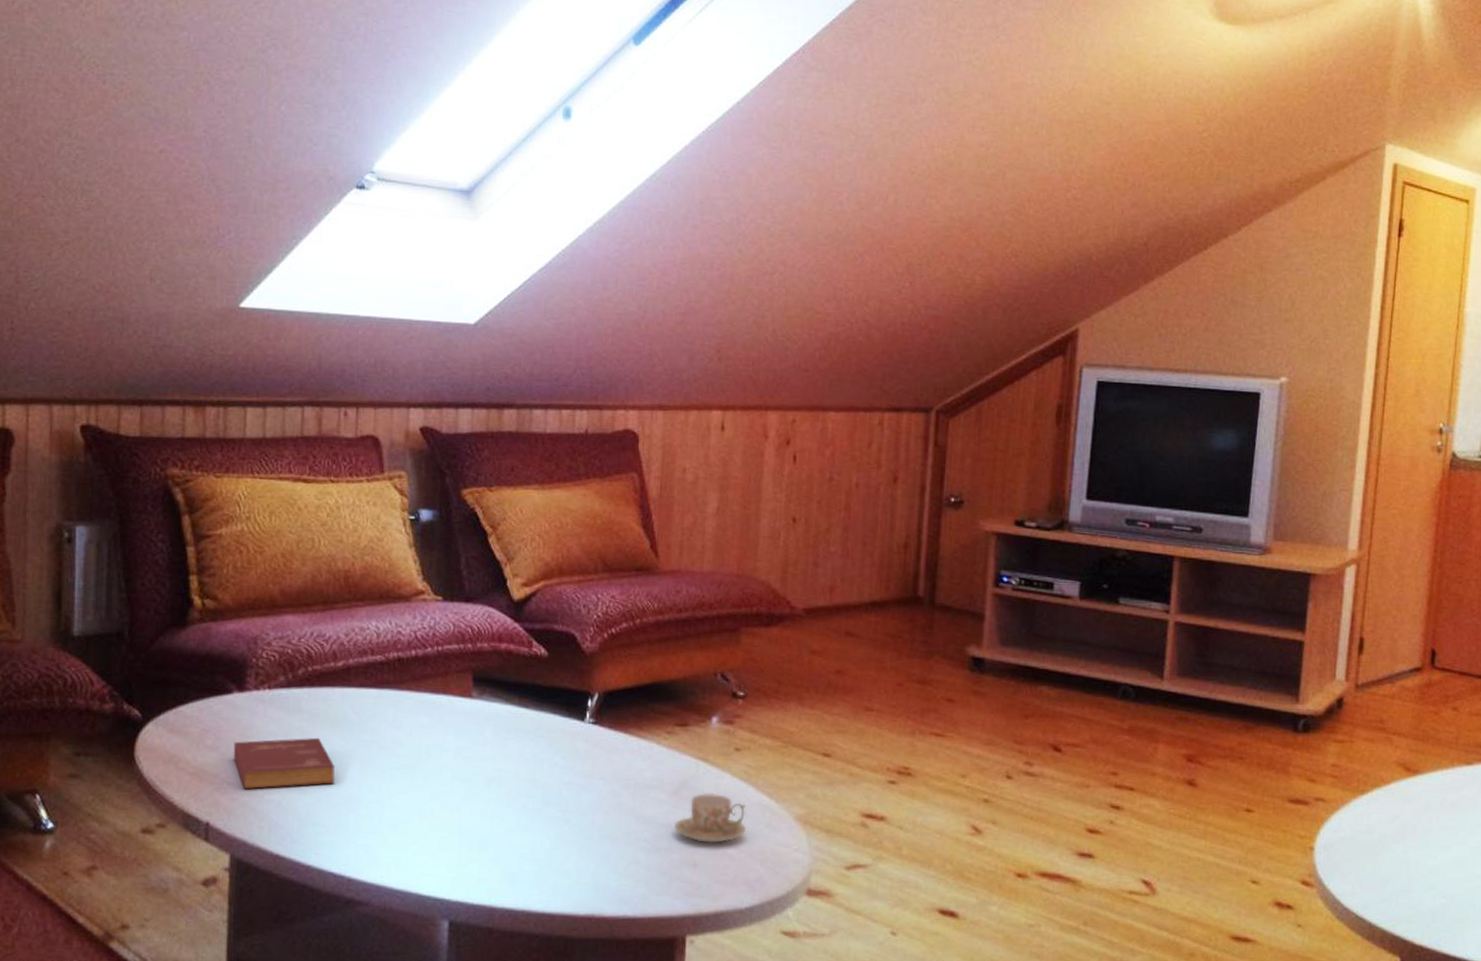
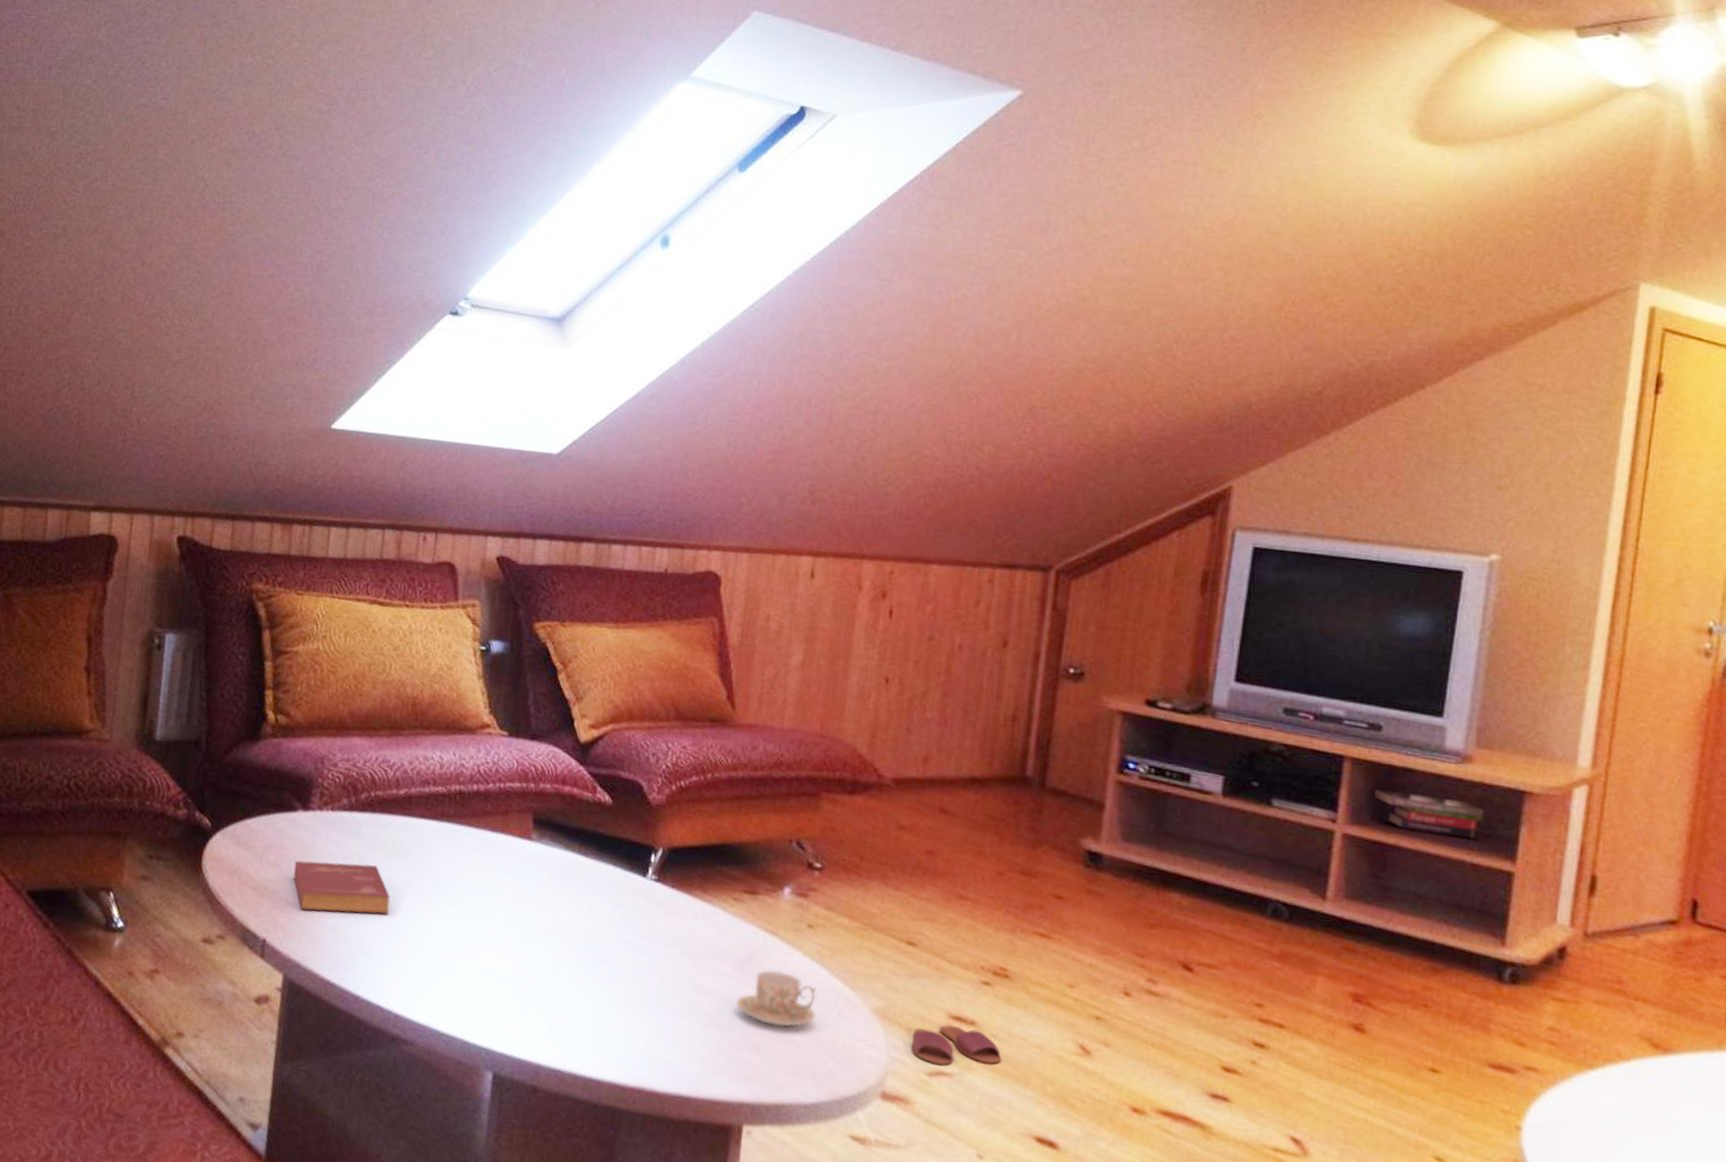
slippers: none [830,823,908,858] -> present [911,1025,1002,1065]
books: none [1198,582,1280,617] -> present [1375,789,1484,840]

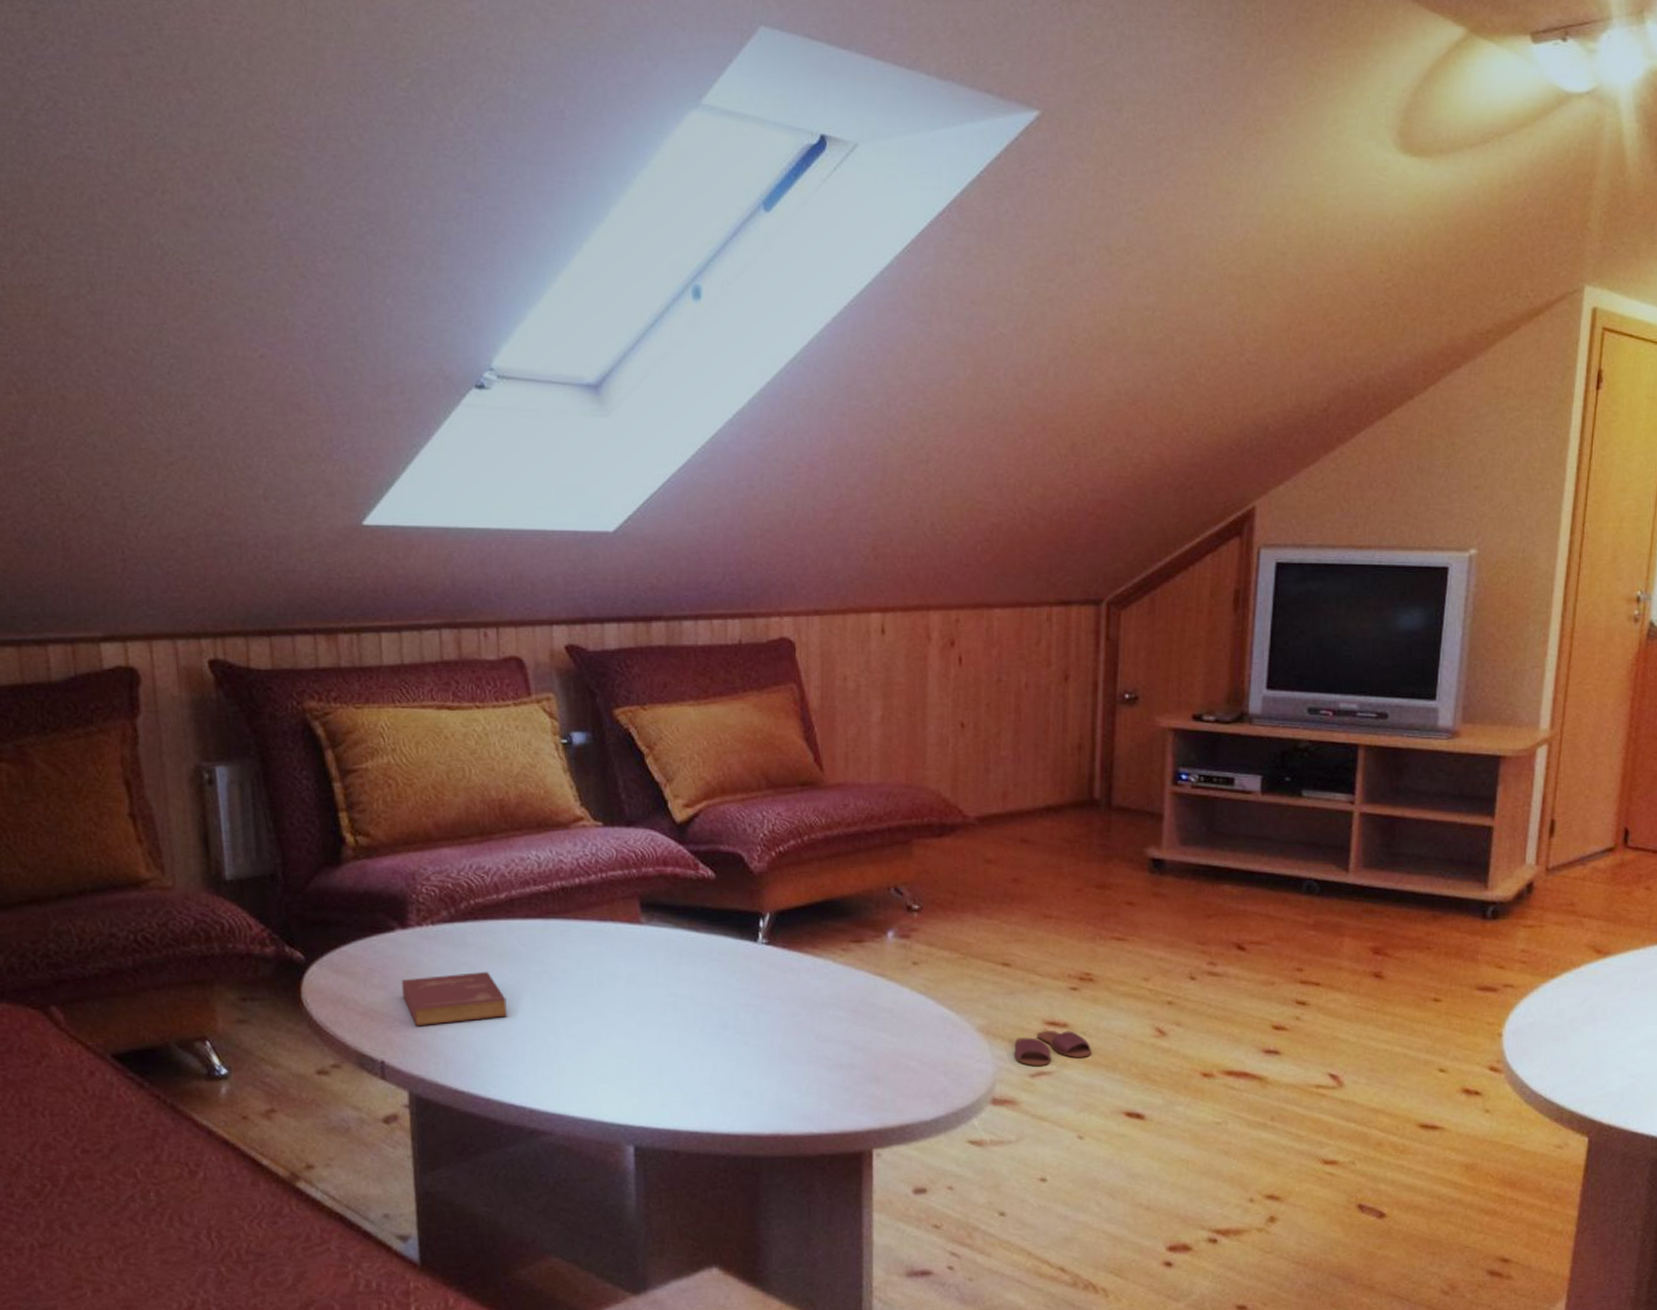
teacup: present [736,970,816,1028] -> none [855,1008,928,1058]
books: present [1375,789,1484,840] -> none [1384,770,1469,803]

